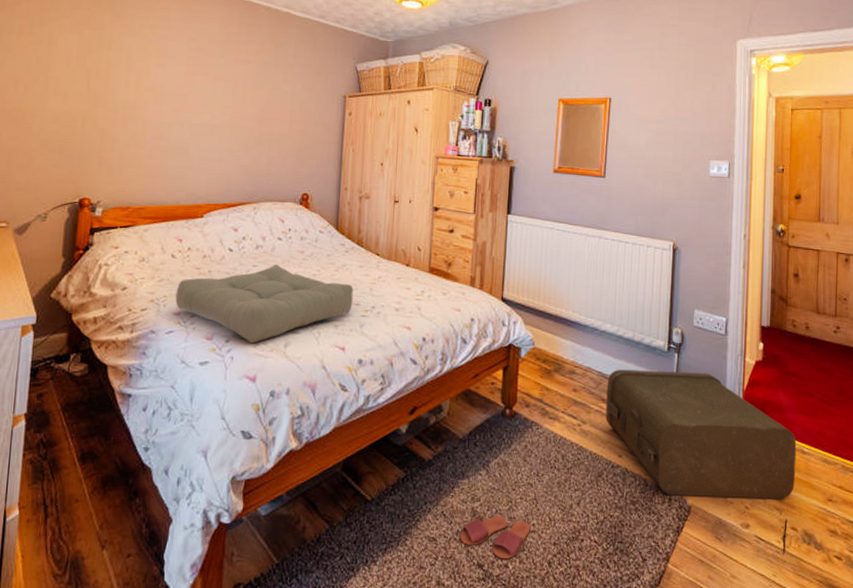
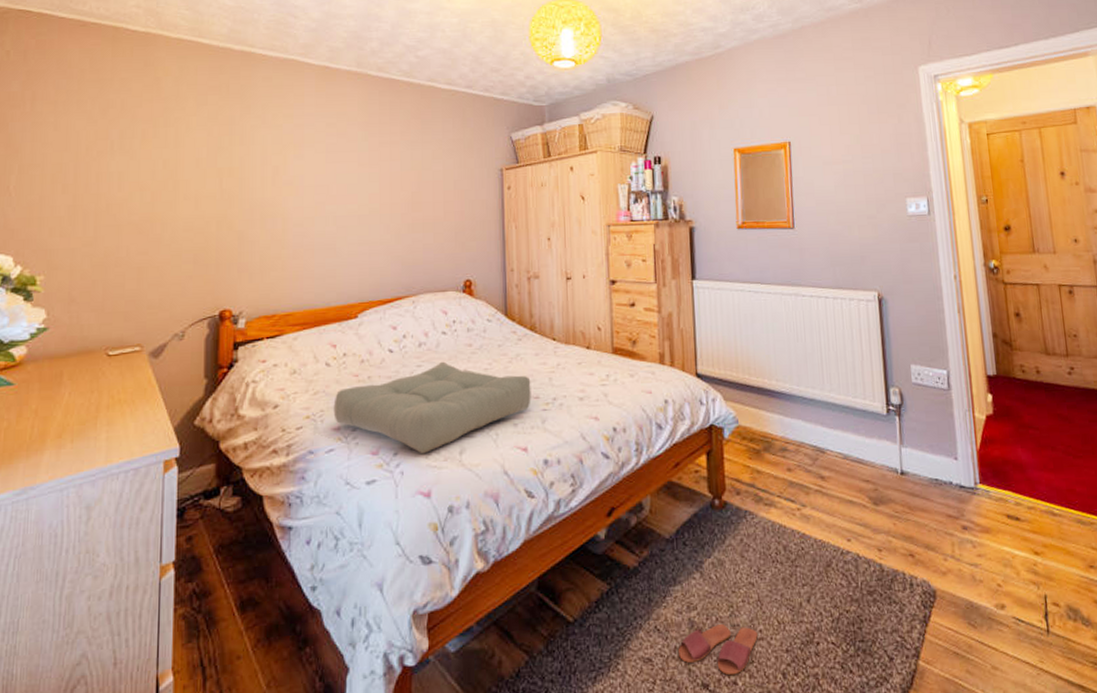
suitcase: present [605,369,797,500] -> none [824,435,1049,580]

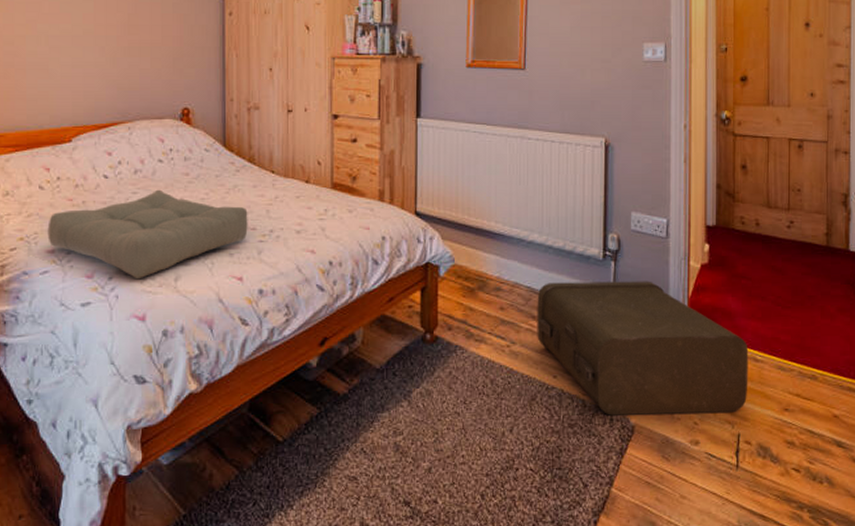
slippers: present [677,623,758,676] -> none [382,448,460,495]
suitcase: none [824,435,1049,580] -> present [537,281,749,416]

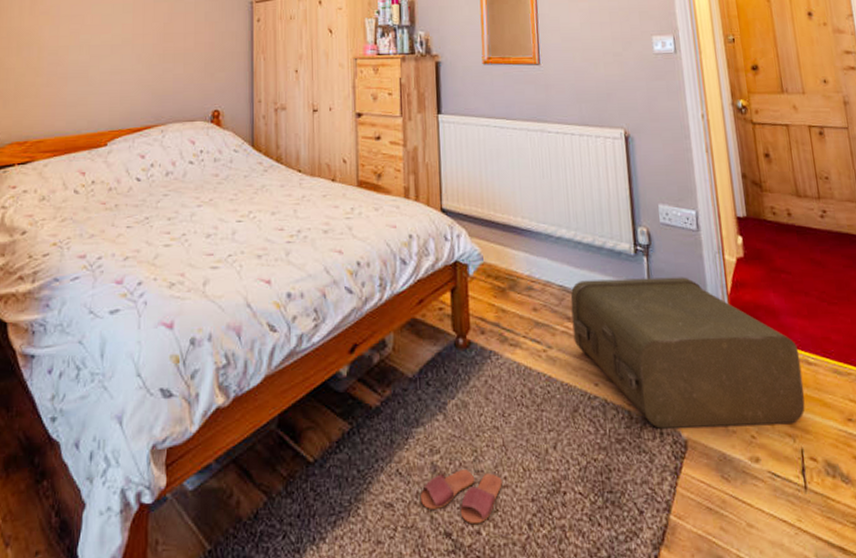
seat cushion: present [47,189,248,280] -> none [80,191,276,285]
slippers: none [382,448,460,495] -> present [420,468,502,525]

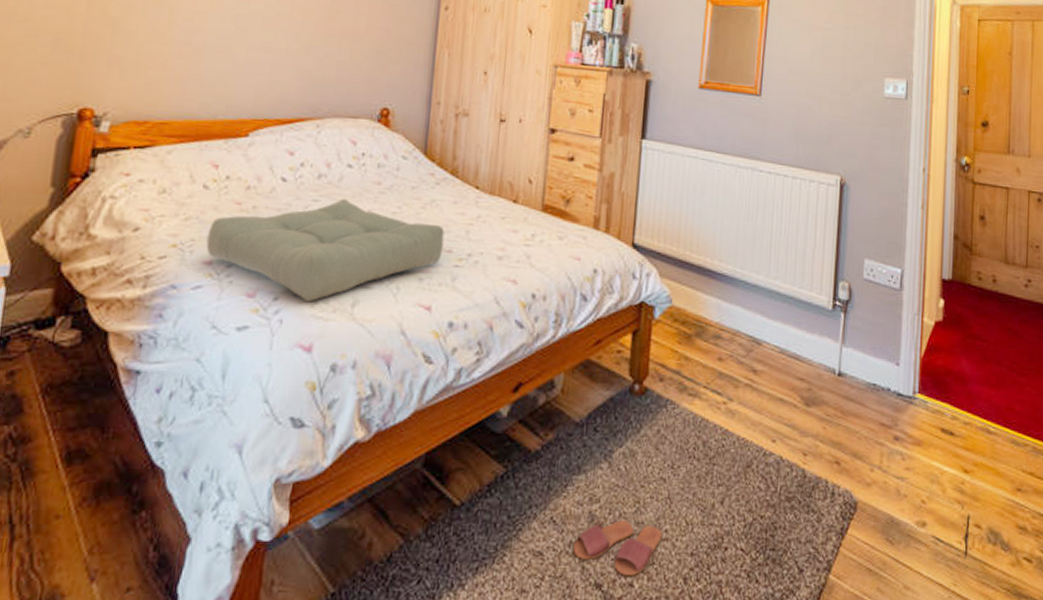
seat cushion: none [80,191,276,285] -> present [206,198,445,302]
suitcase: present [570,277,805,429] -> none [757,332,982,491]

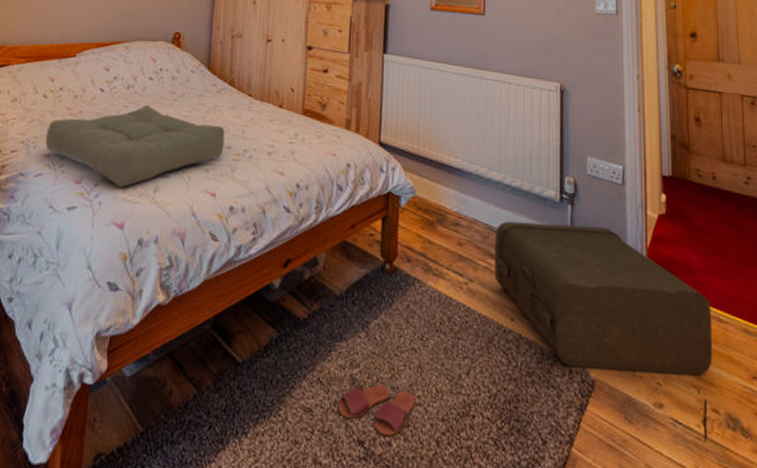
suitcase: none [757,332,982,491] -> present [494,221,713,376]

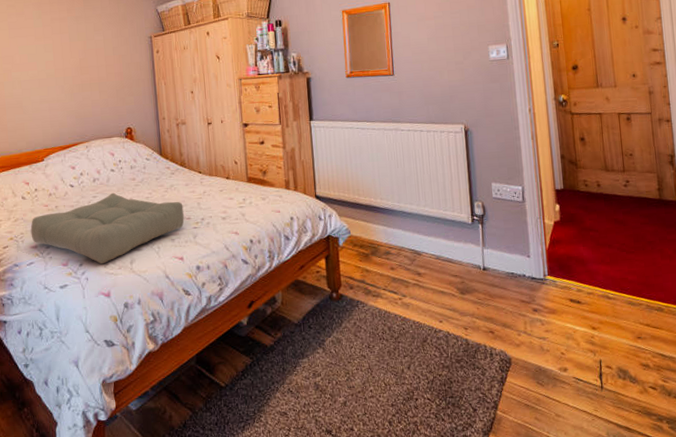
slippers: present [337,384,416,437] -> none [306,386,369,424]
suitcase: present [494,221,713,376] -> none [420,238,605,351]

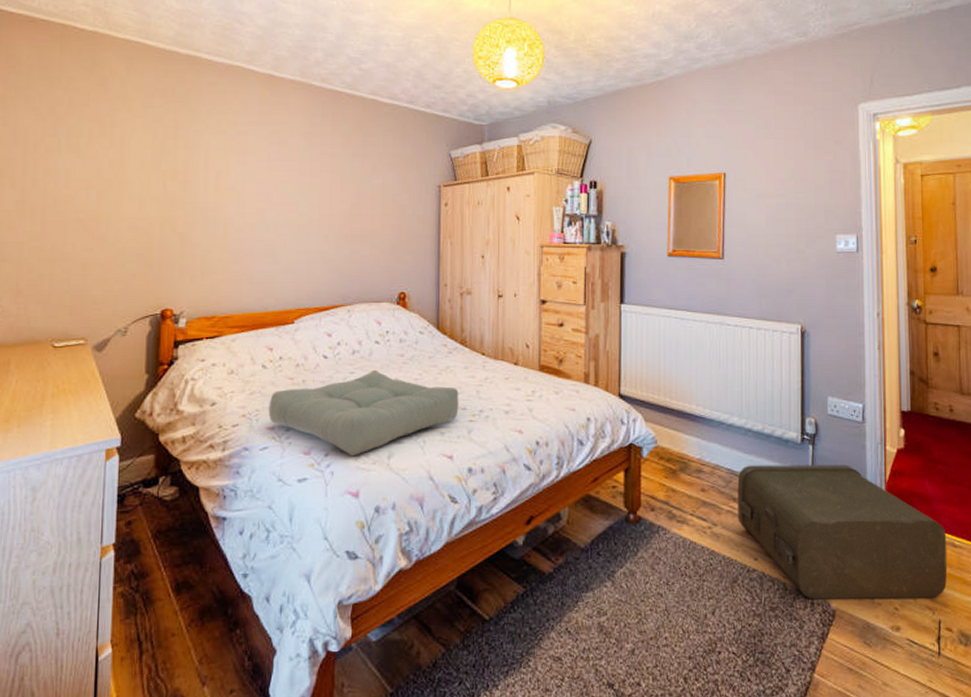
suitcase: none [420,238,605,351] -> present [737,465,948,600]

